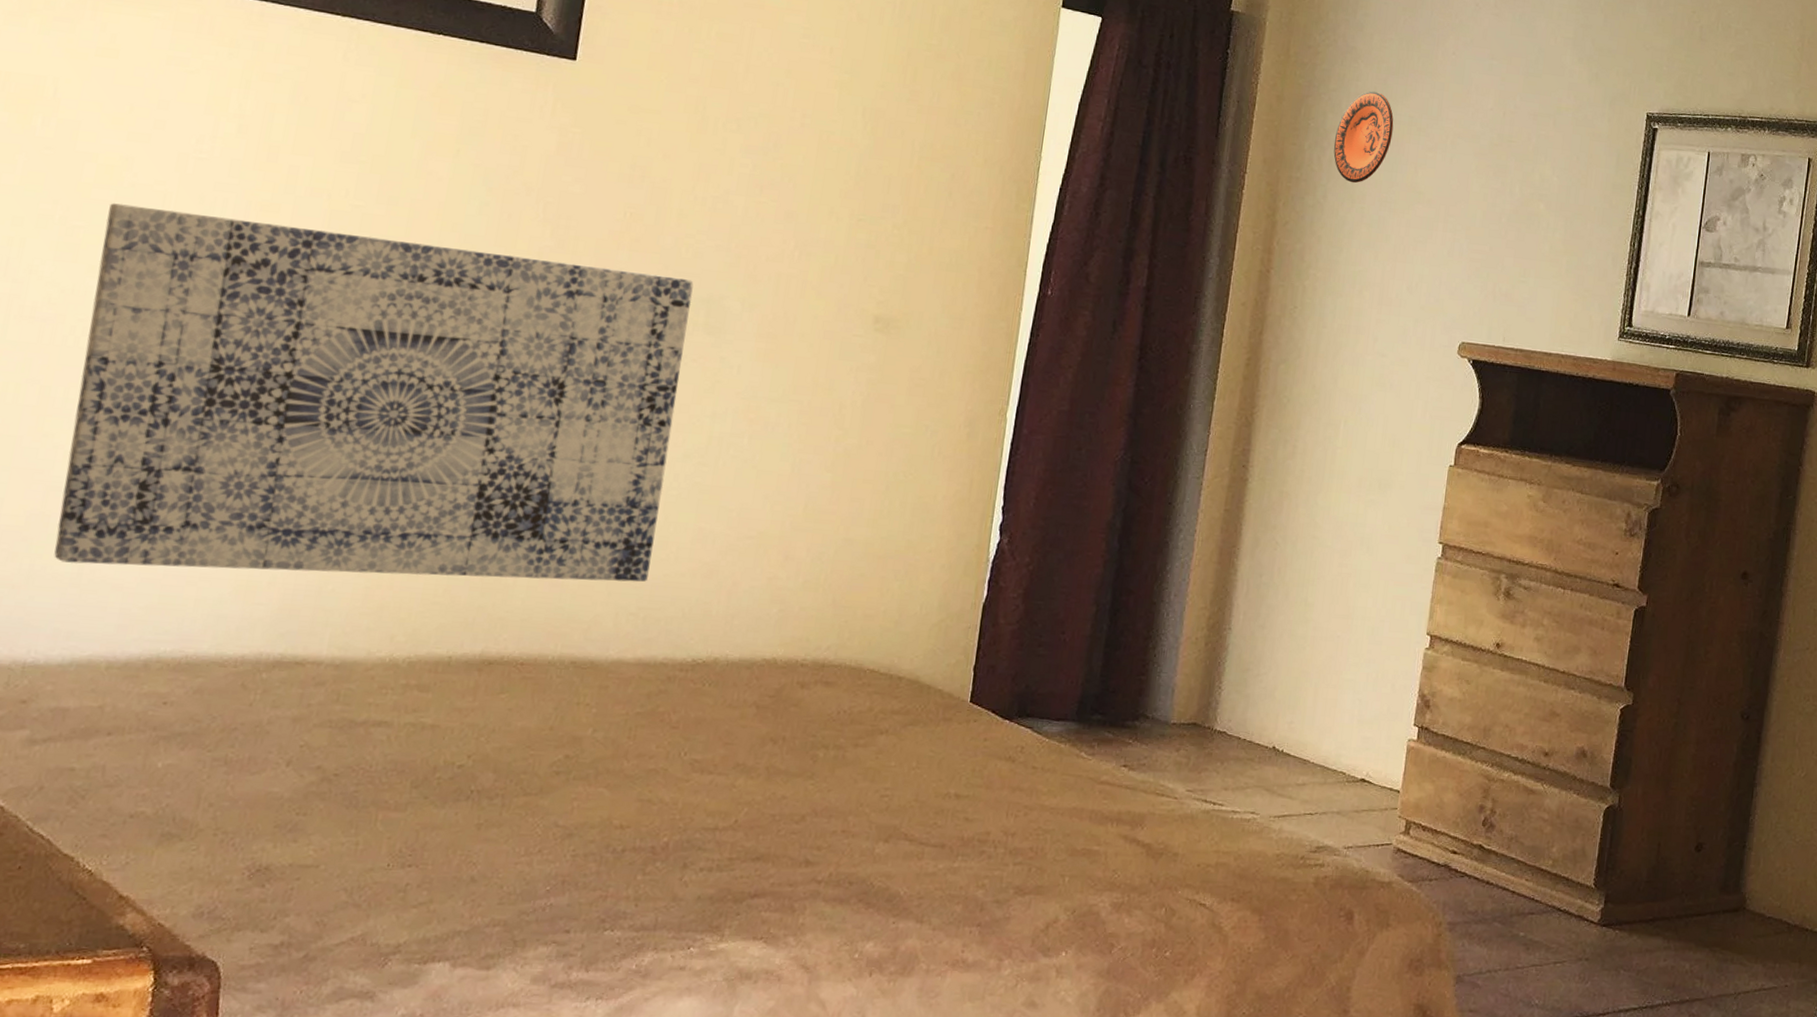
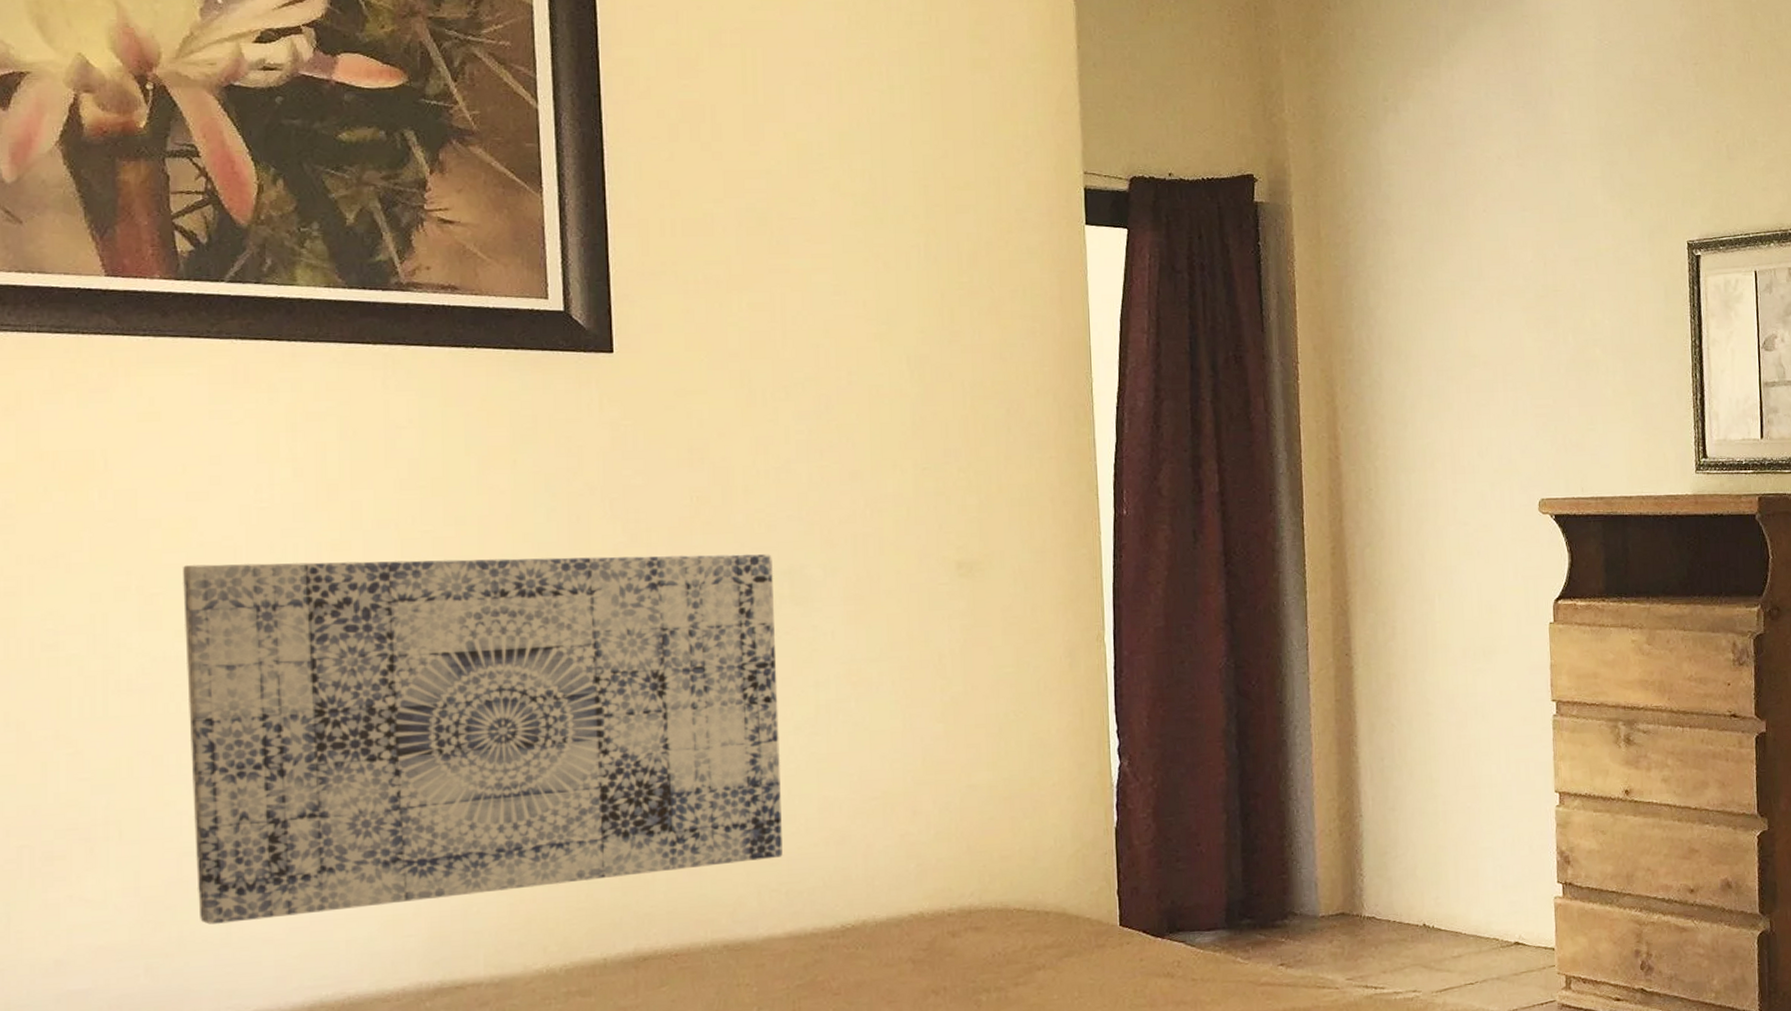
decorative plate: present [1333,91,1394,184] -> none [1380,262,1438,357]

